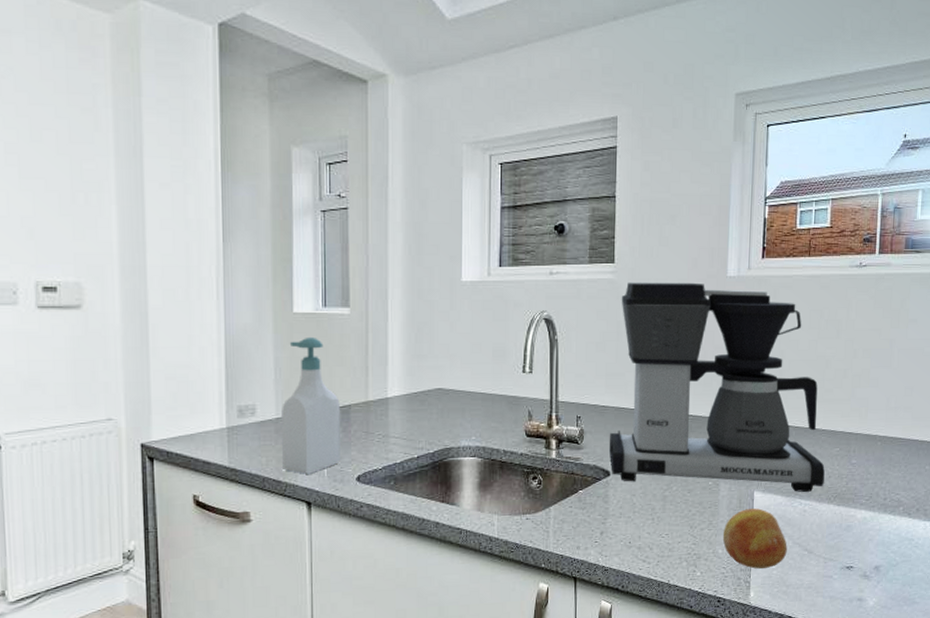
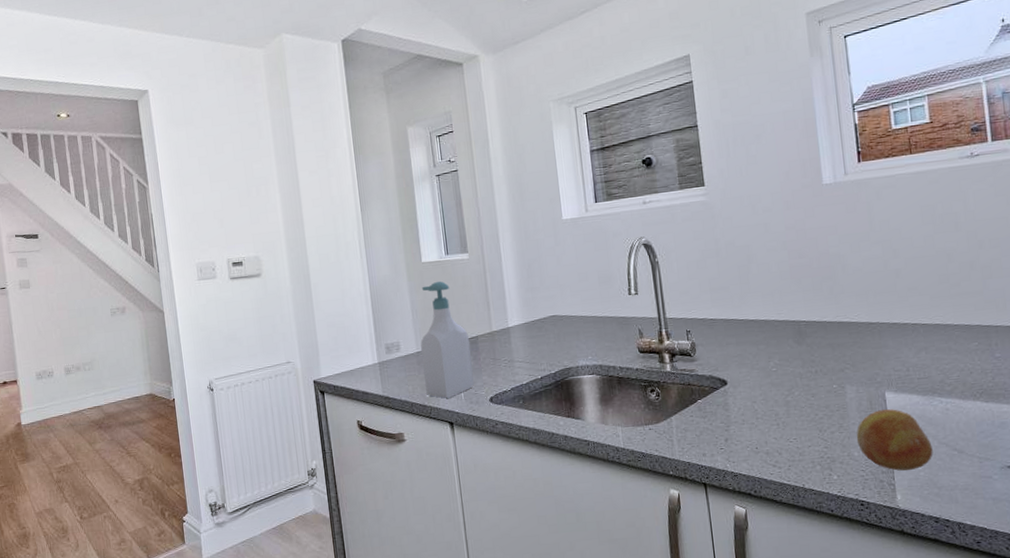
coffee maker: present [608,282,825,493] -> none [715,194,966,391]

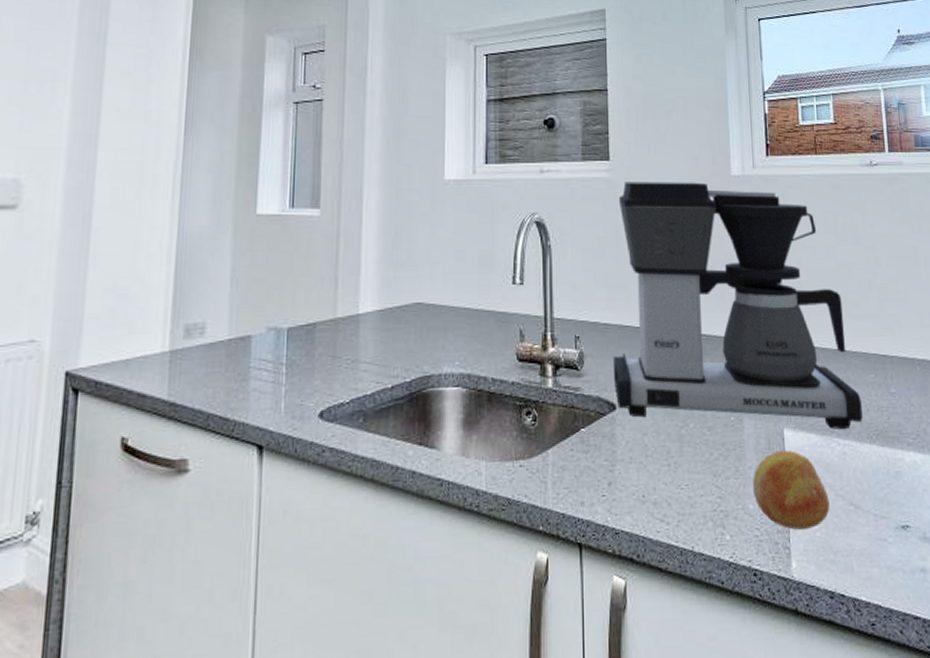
soap bottle: present [420,281,474,398] -> none [232,242,304,410]
coffee maker: none [715,194,966,391] -> present [612,181,863,430]

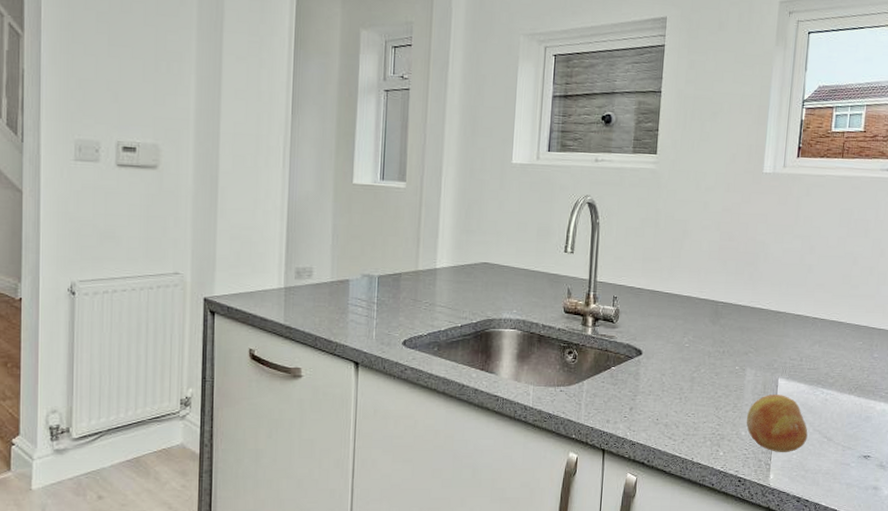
coffee maker: present [612,181,863,430] -> none [642,173,848,383]

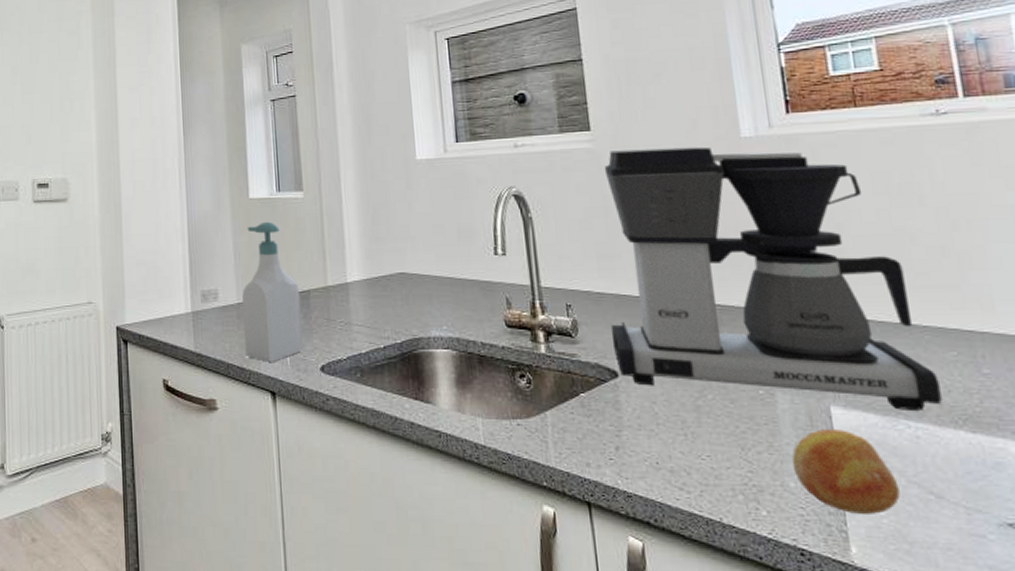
soap bottle: none [334,207,391,336] -> present [242,221,303,362]
coffee maker: none [642,173,848,383] -> present [604,146,942,412]

